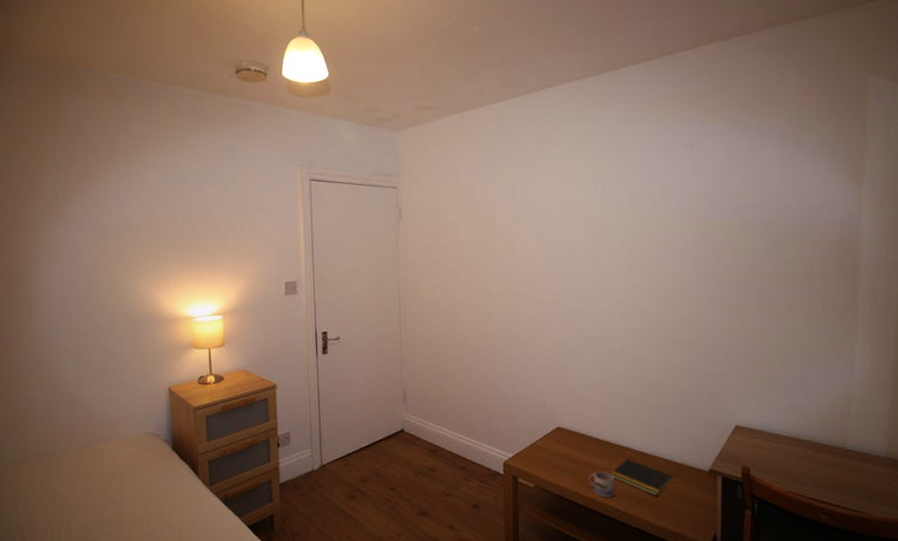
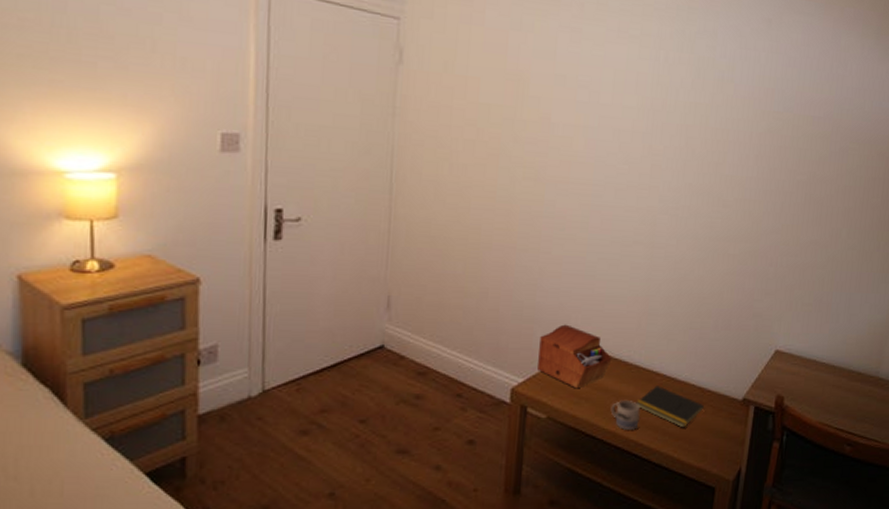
sewing box: none [523,408,585,462] -> present [537,324,612,389]

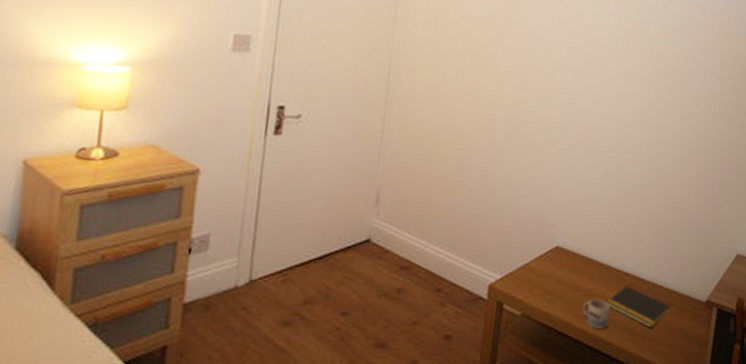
sewing box: present [537,324,612,389] -> none [515,224,586,287]

